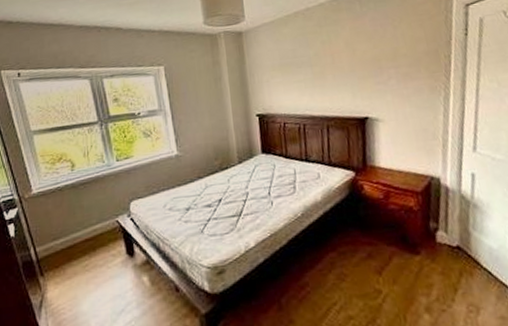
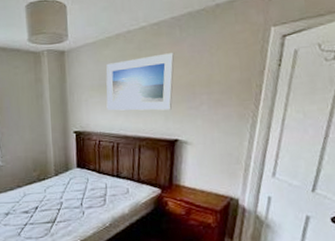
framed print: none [286,28,359,90] -> present [106,53,175,111]

